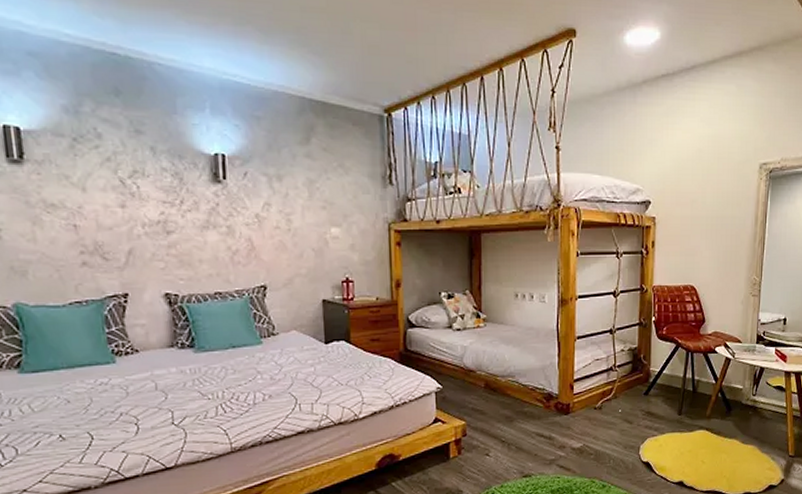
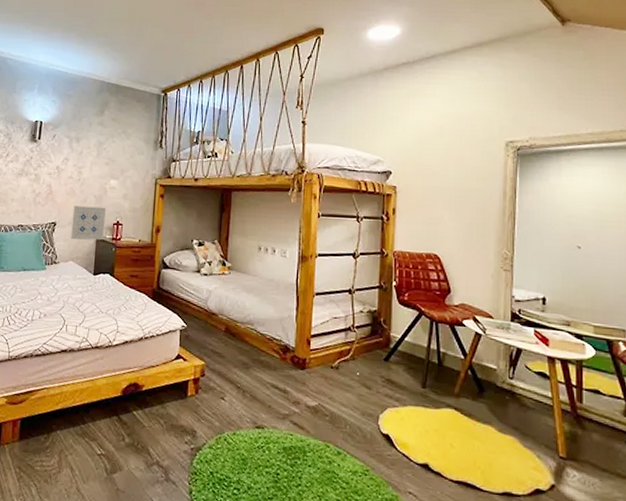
wall art: none [286,262,332,305] -> present [71,205,106,241]

